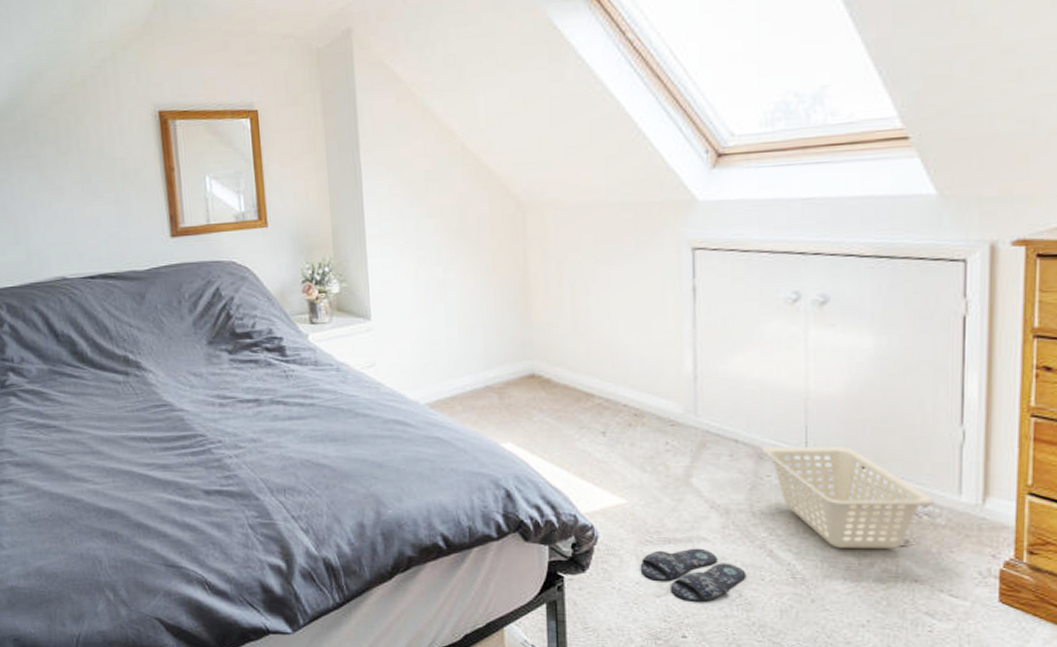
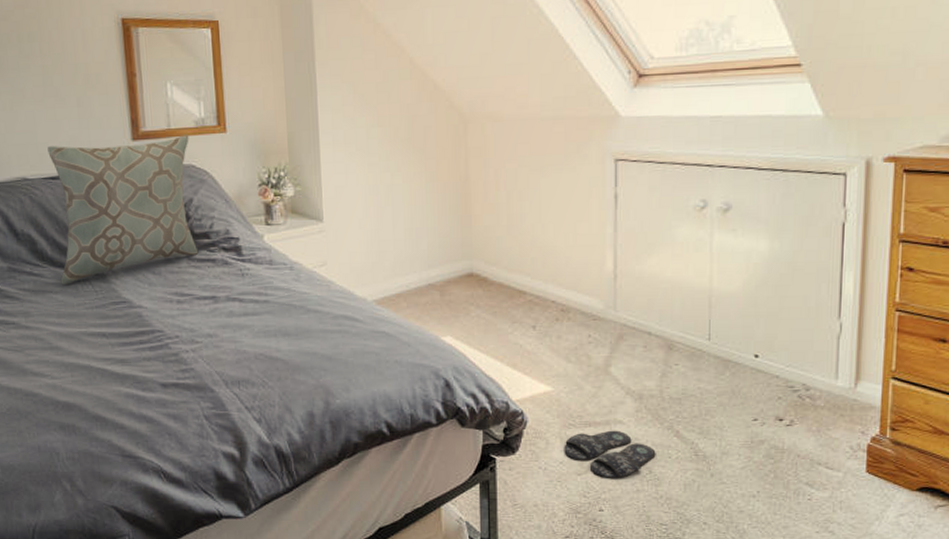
pillow: none [86,230,241,387] -> present [47,135,199,285]
laundry basket: present [762,445,934,548] -> none [672,337,815,428]

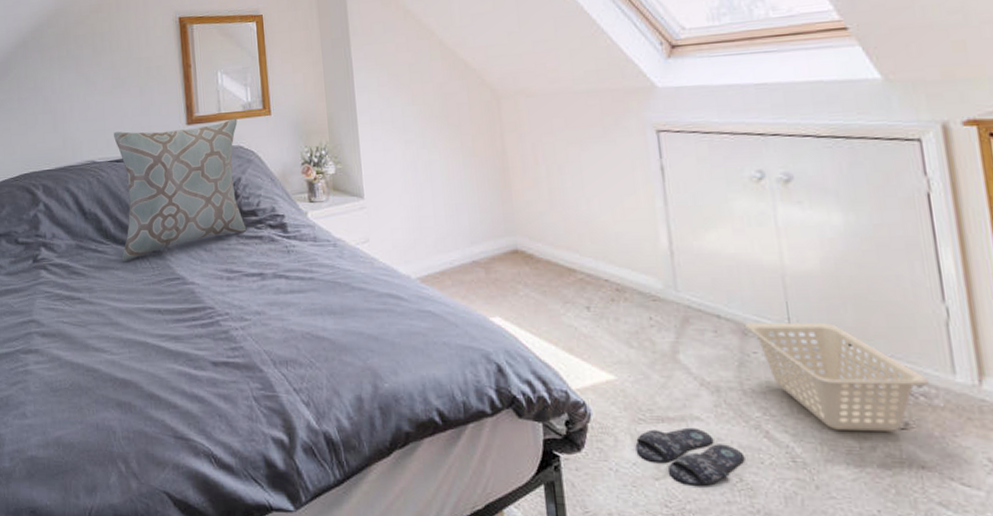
laundry basket: none [672,337,815,428] -> present [745,322,929,431]

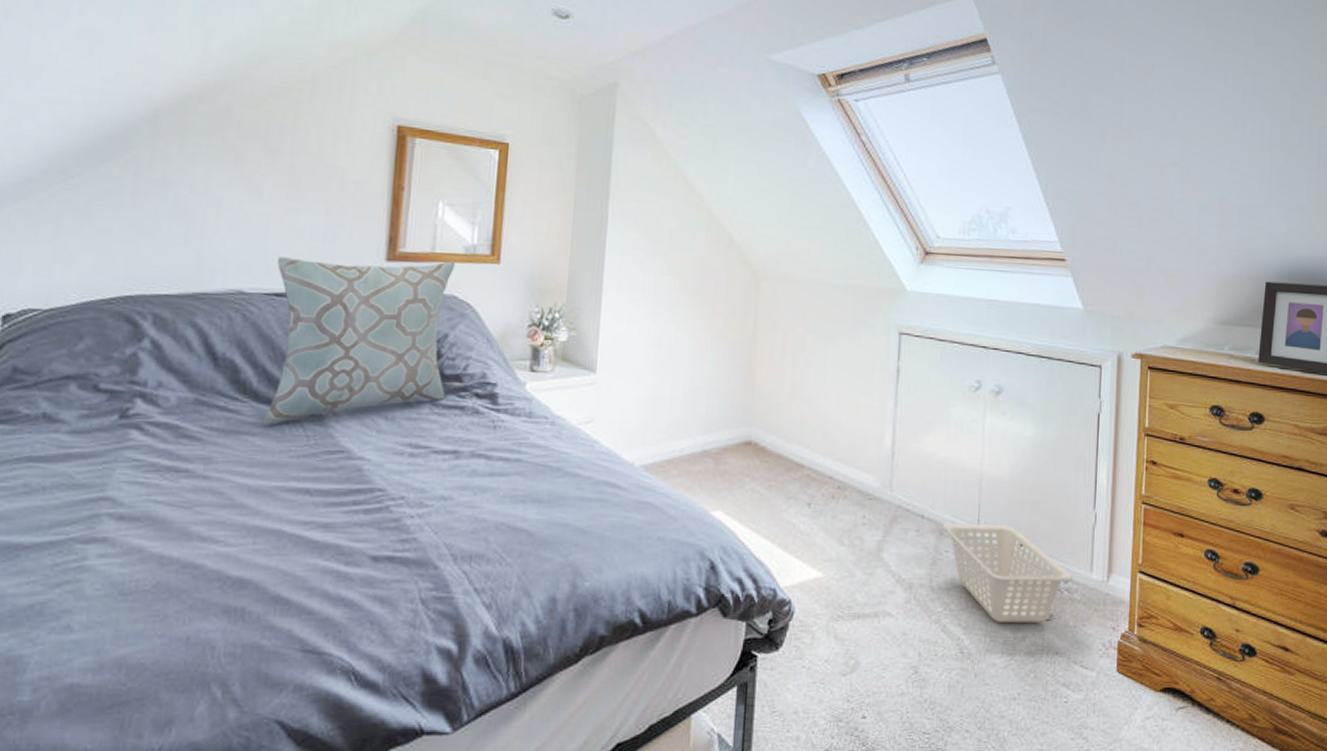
slippers: present [635,427,745,486] -> none [830,623,923,679]

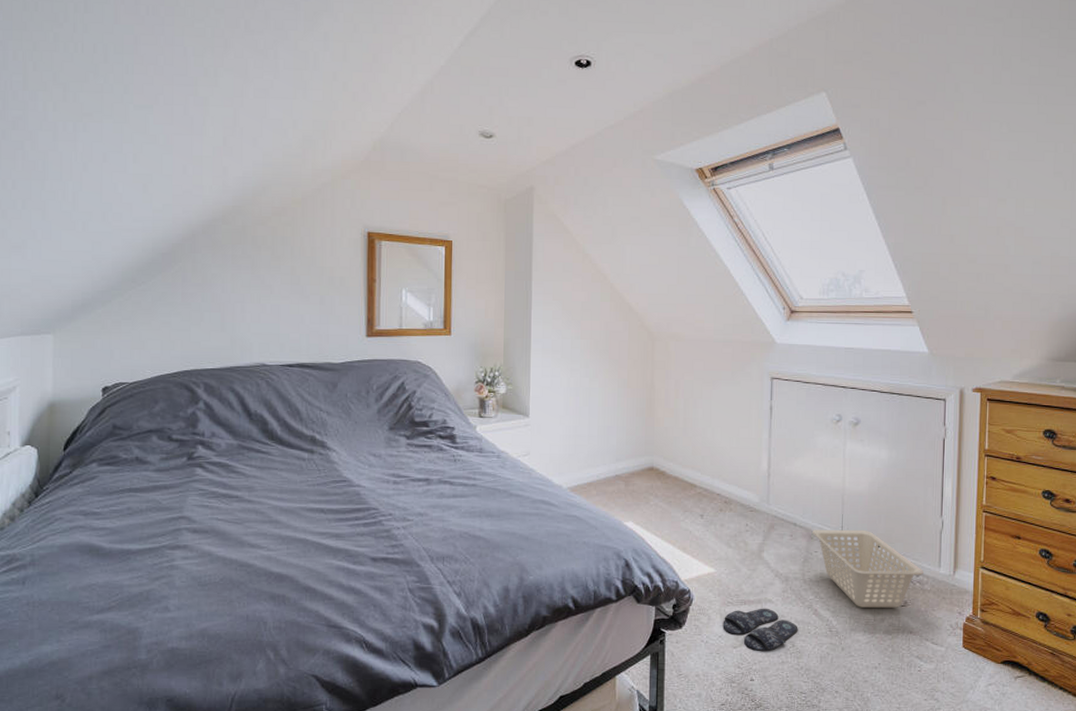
pillow: present [262,257,456,426] -> none [287,335,418,463]
slippers: none [830,623,923,679] -> present [723,608,798,651]

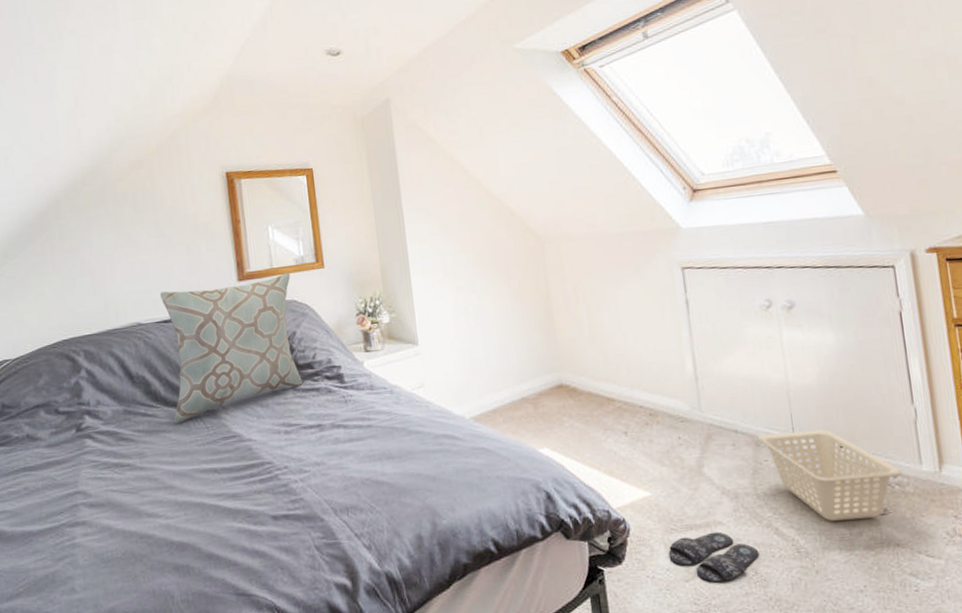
pillow: none [287,335,418,463] -> present [160,272,303,424]

